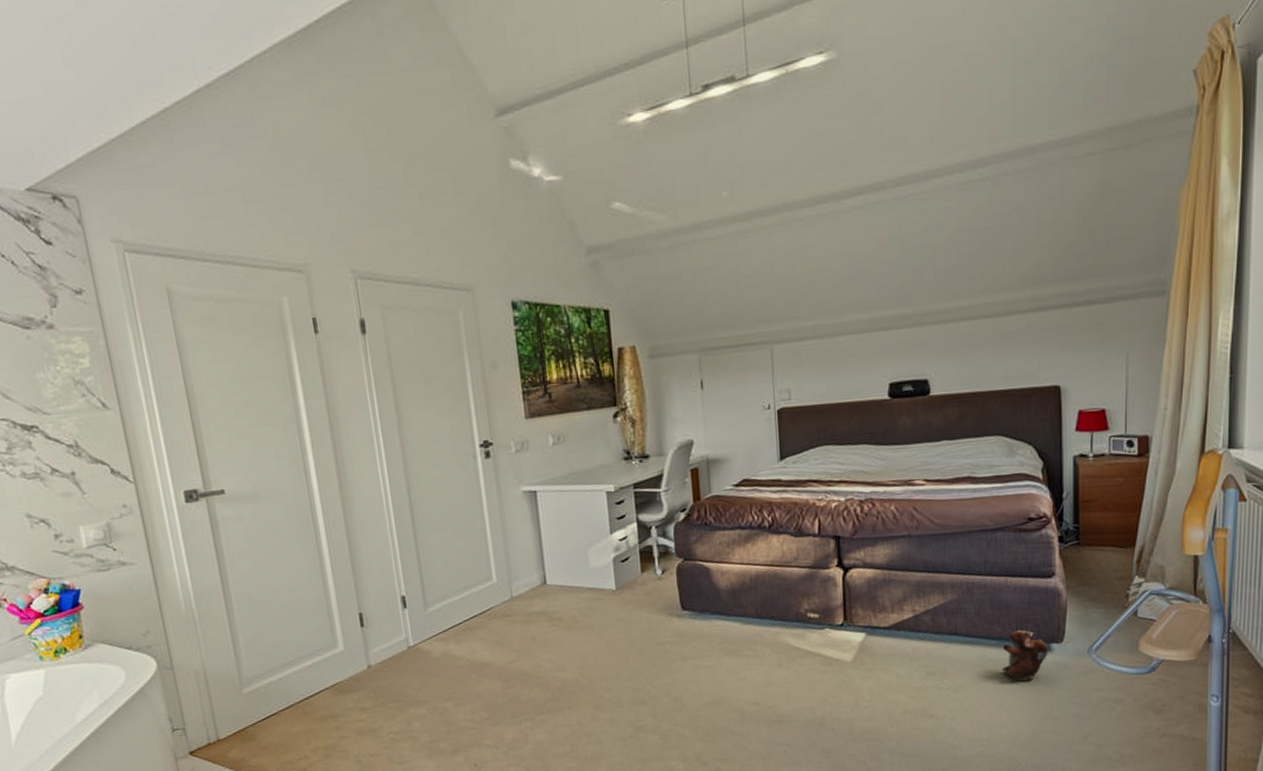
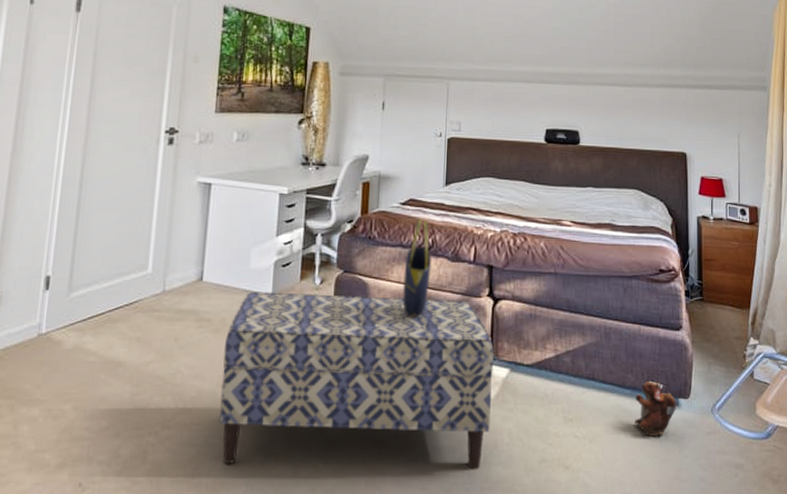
bench: none [578,573,850,739] -> present [219,292,494,470]
tote bag: none [745,497,774,595] -> present [402,218,431,317]

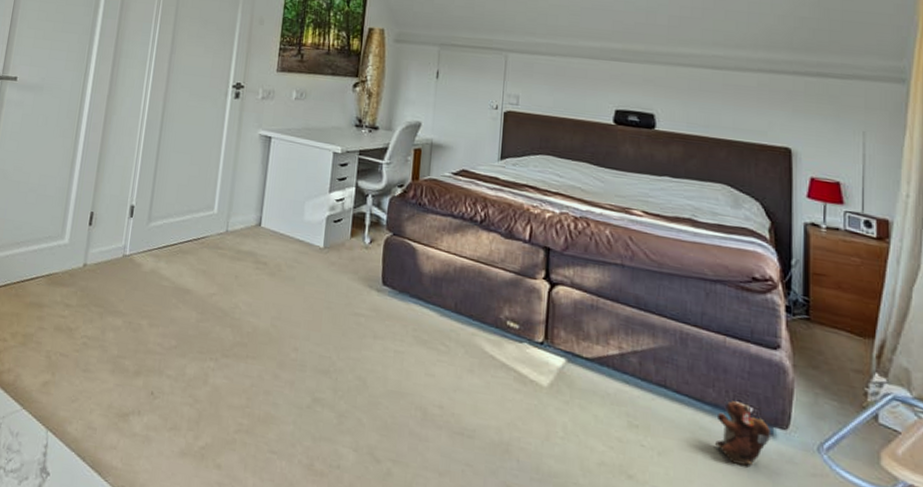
bench: present [219,292,494,470] -> none [271,242,549,458]
tote bag: present [402,218,431,317] -> none [451,190,483,290]

